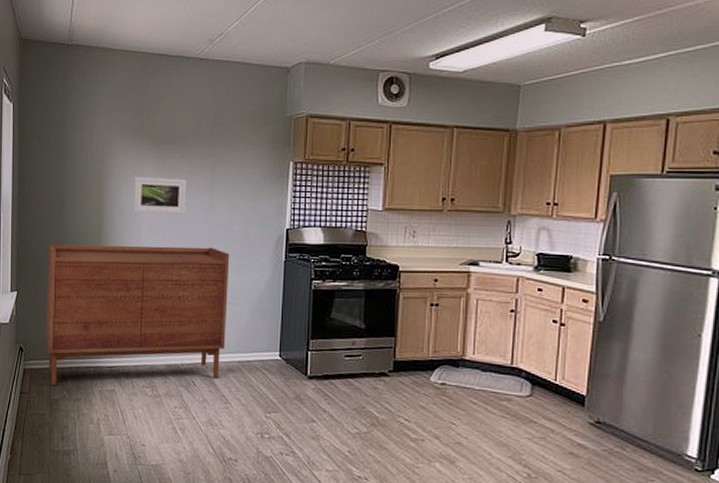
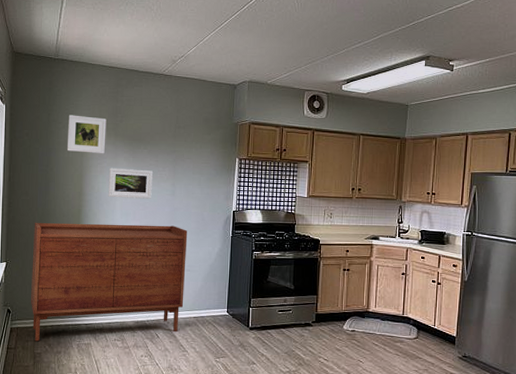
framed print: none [84,113,130,160] -> present [66,115,107,154]

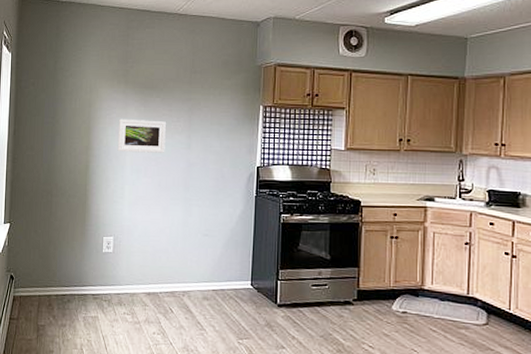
sideboard: present [31,222,188,342] -> none [35,179,205,312]
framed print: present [66,115,107,154] -> none [74,61,116,104]

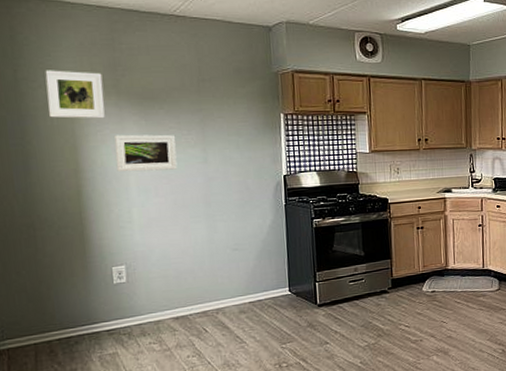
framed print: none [74,61,116,104] -> present [45,70,105,119]

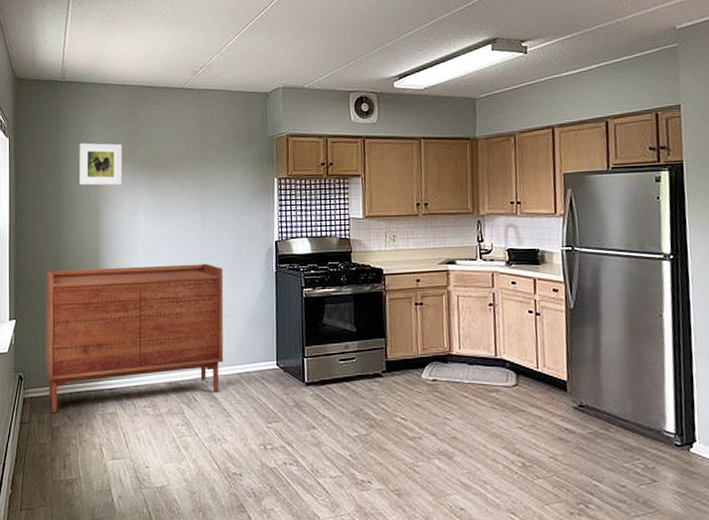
sideboard: none [13,199,235,362] -> present [45,263,224,413]
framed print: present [114,134,178,172] -> none [127,200,179,235]

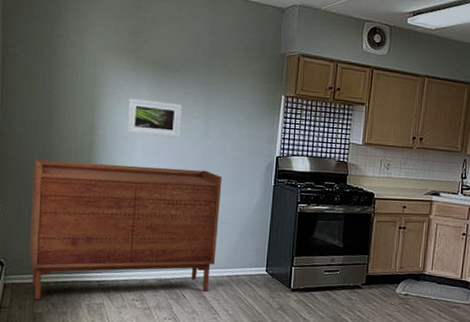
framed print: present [78,143,123,186] -> none [75,30,126,81]
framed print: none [127,200,179,235] -> present [126,98,181,138]

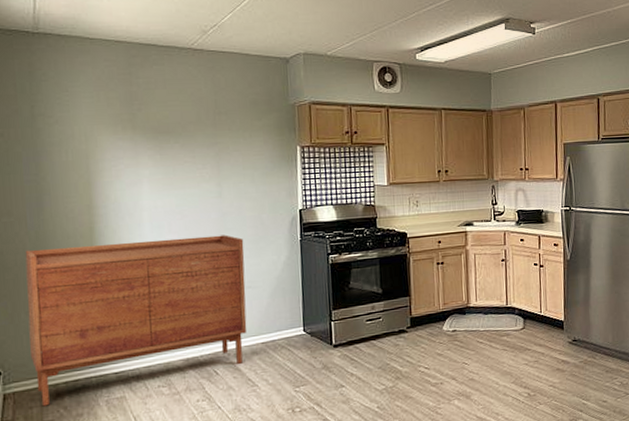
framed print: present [126,98,181,138] -> none [128,169,192,207]

